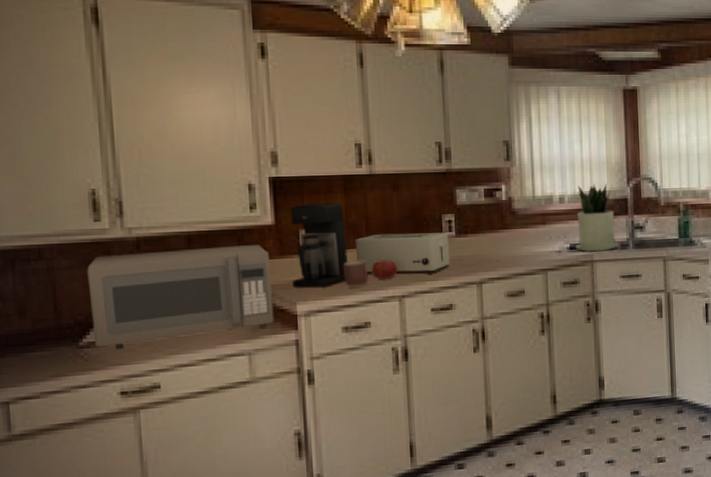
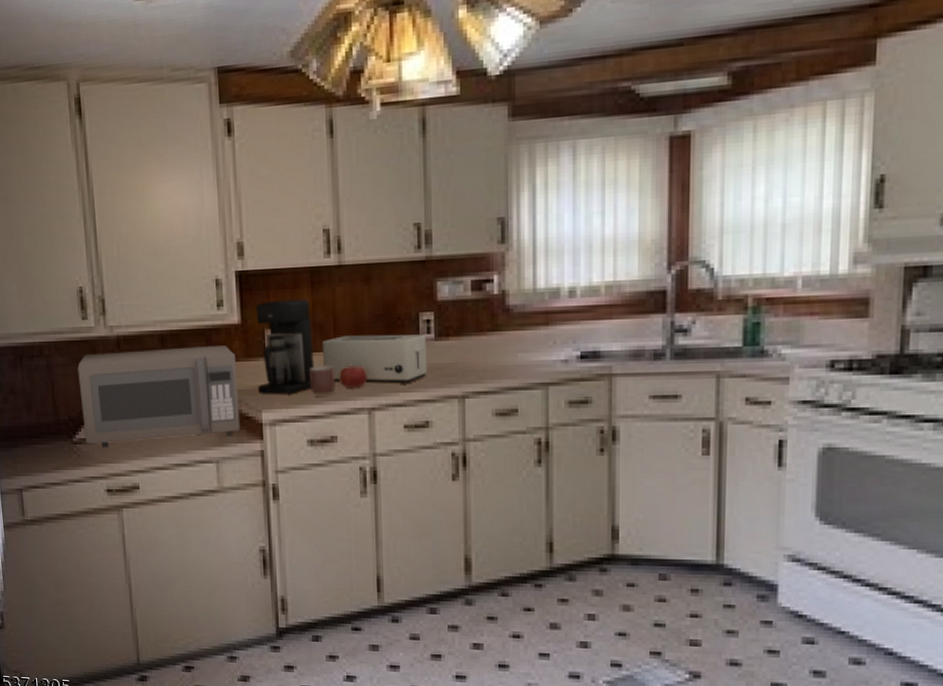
planter: present [575,183,619,252] -> none [588,270,650,363]

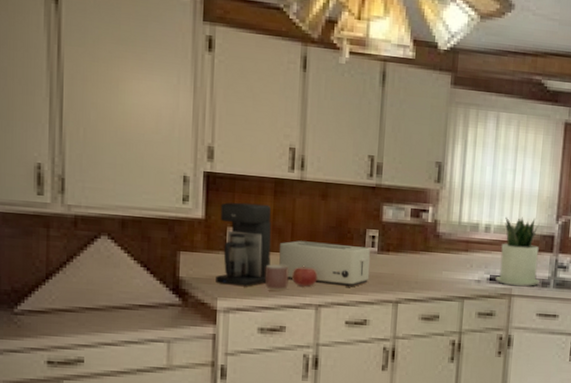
microwave: present [77,346,241,448] -> none [27,229,196,321]
planter: none [588,270,650,363] -> present [495,216,540,287]

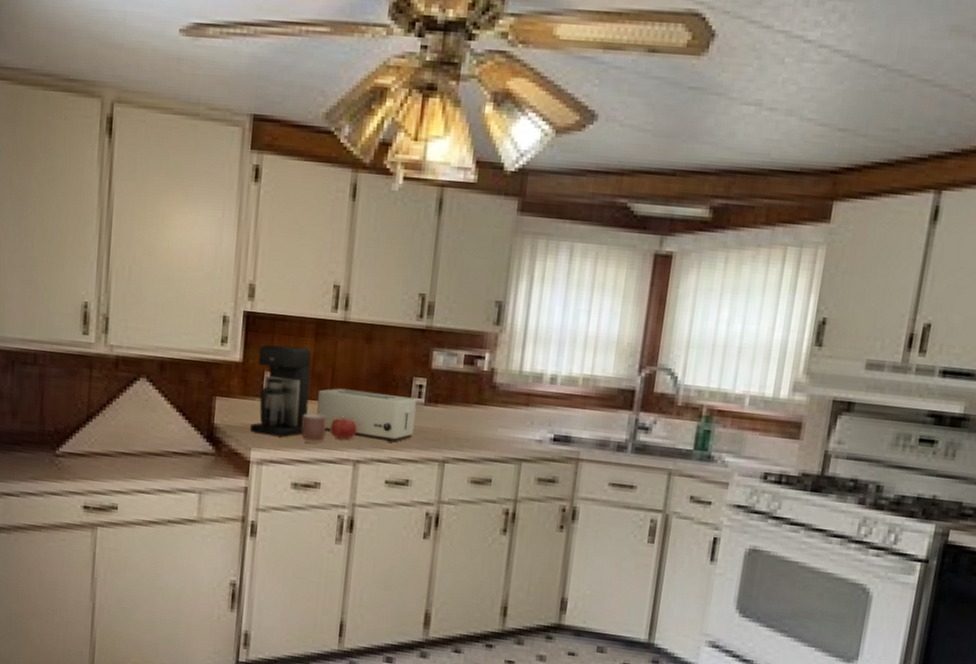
planter: present [495,216,540,287] -> none [560,366,618,450]

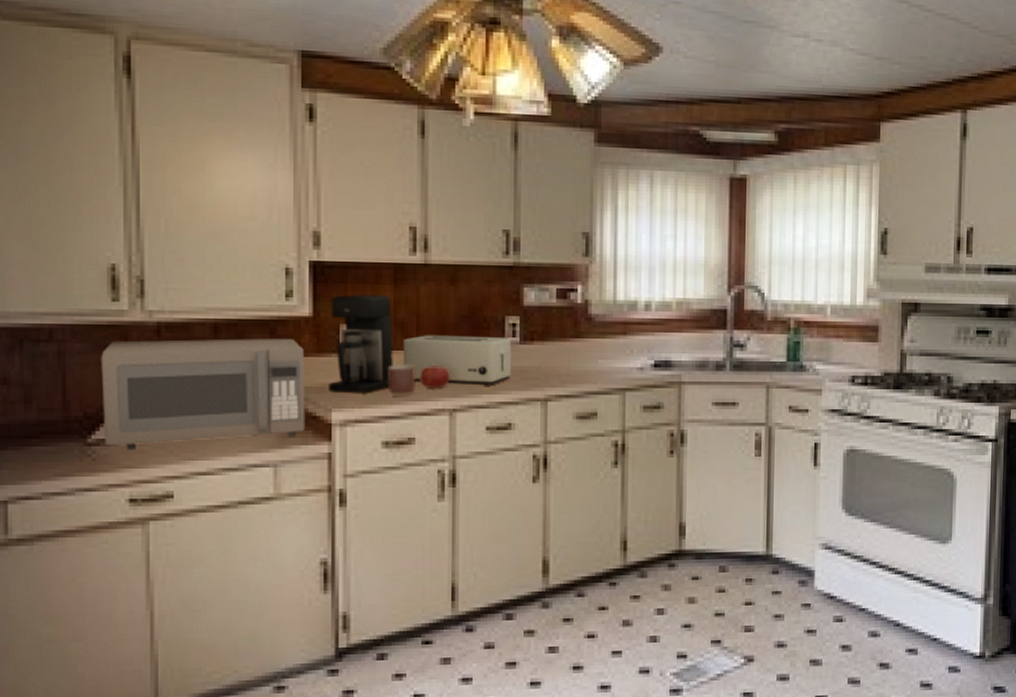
microwave: none [68,369,233,470] -> present [101,338,305,451]

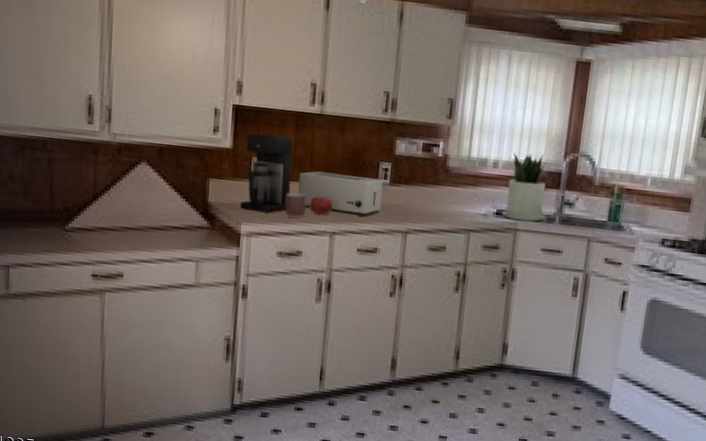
microwave: present [101,338,305,451] -> none [77,154,224,242]
planter: none [661,290,713,372] -> present [502,153,548,222]

